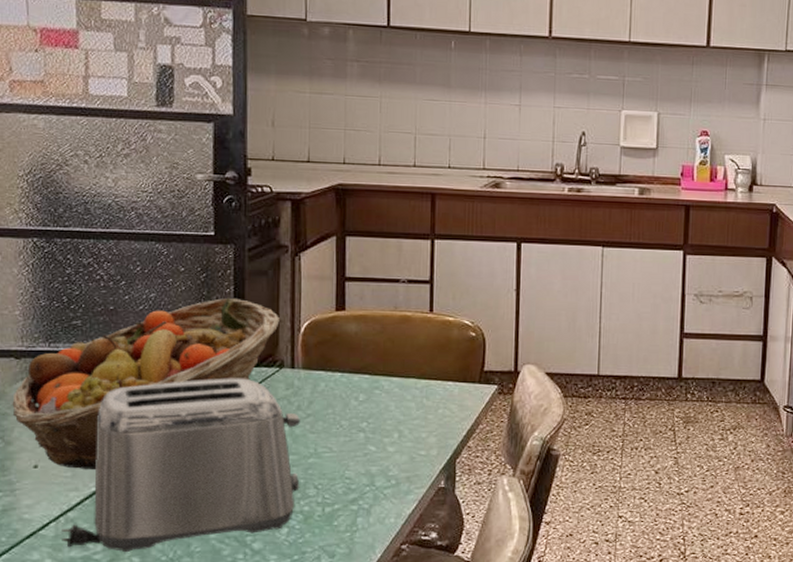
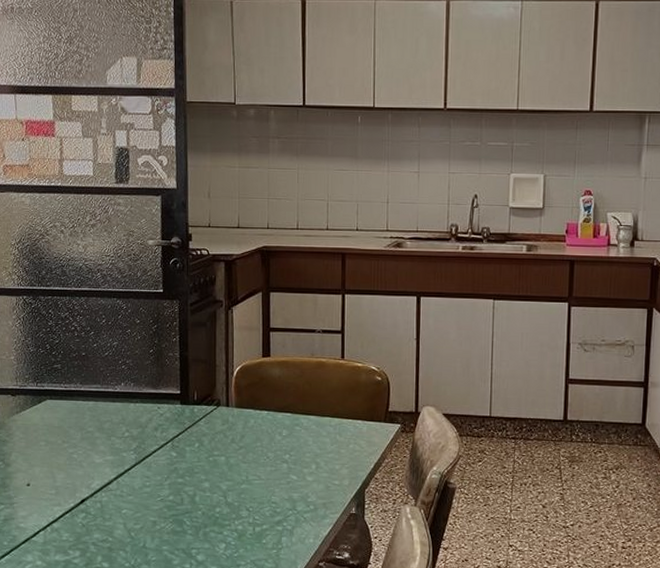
fruit basket: present [12,297,281,469] -> none [10,345,218,488]
toaster: present [62,378,300,552] -> none [49,414,235,558]

